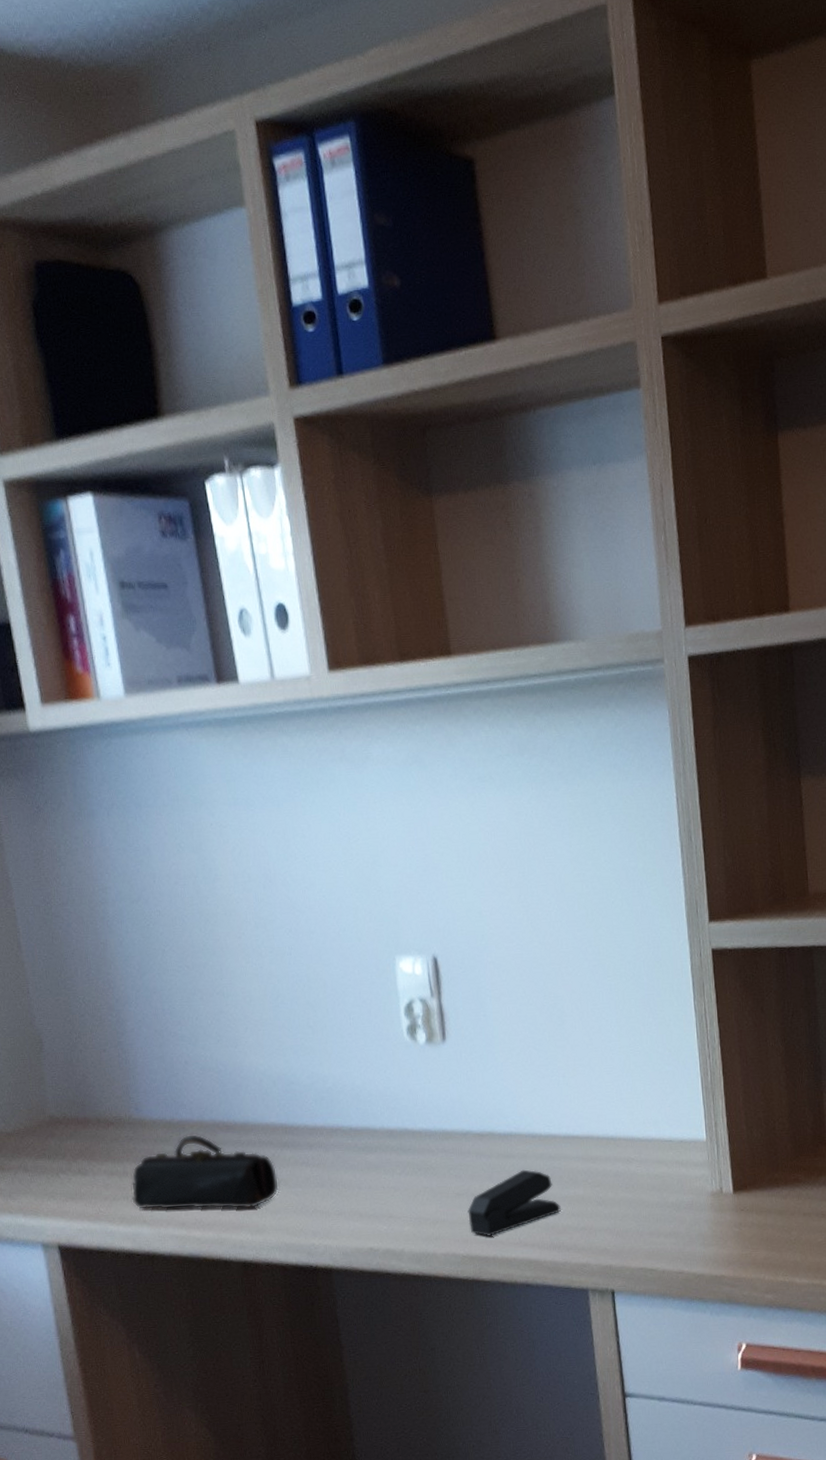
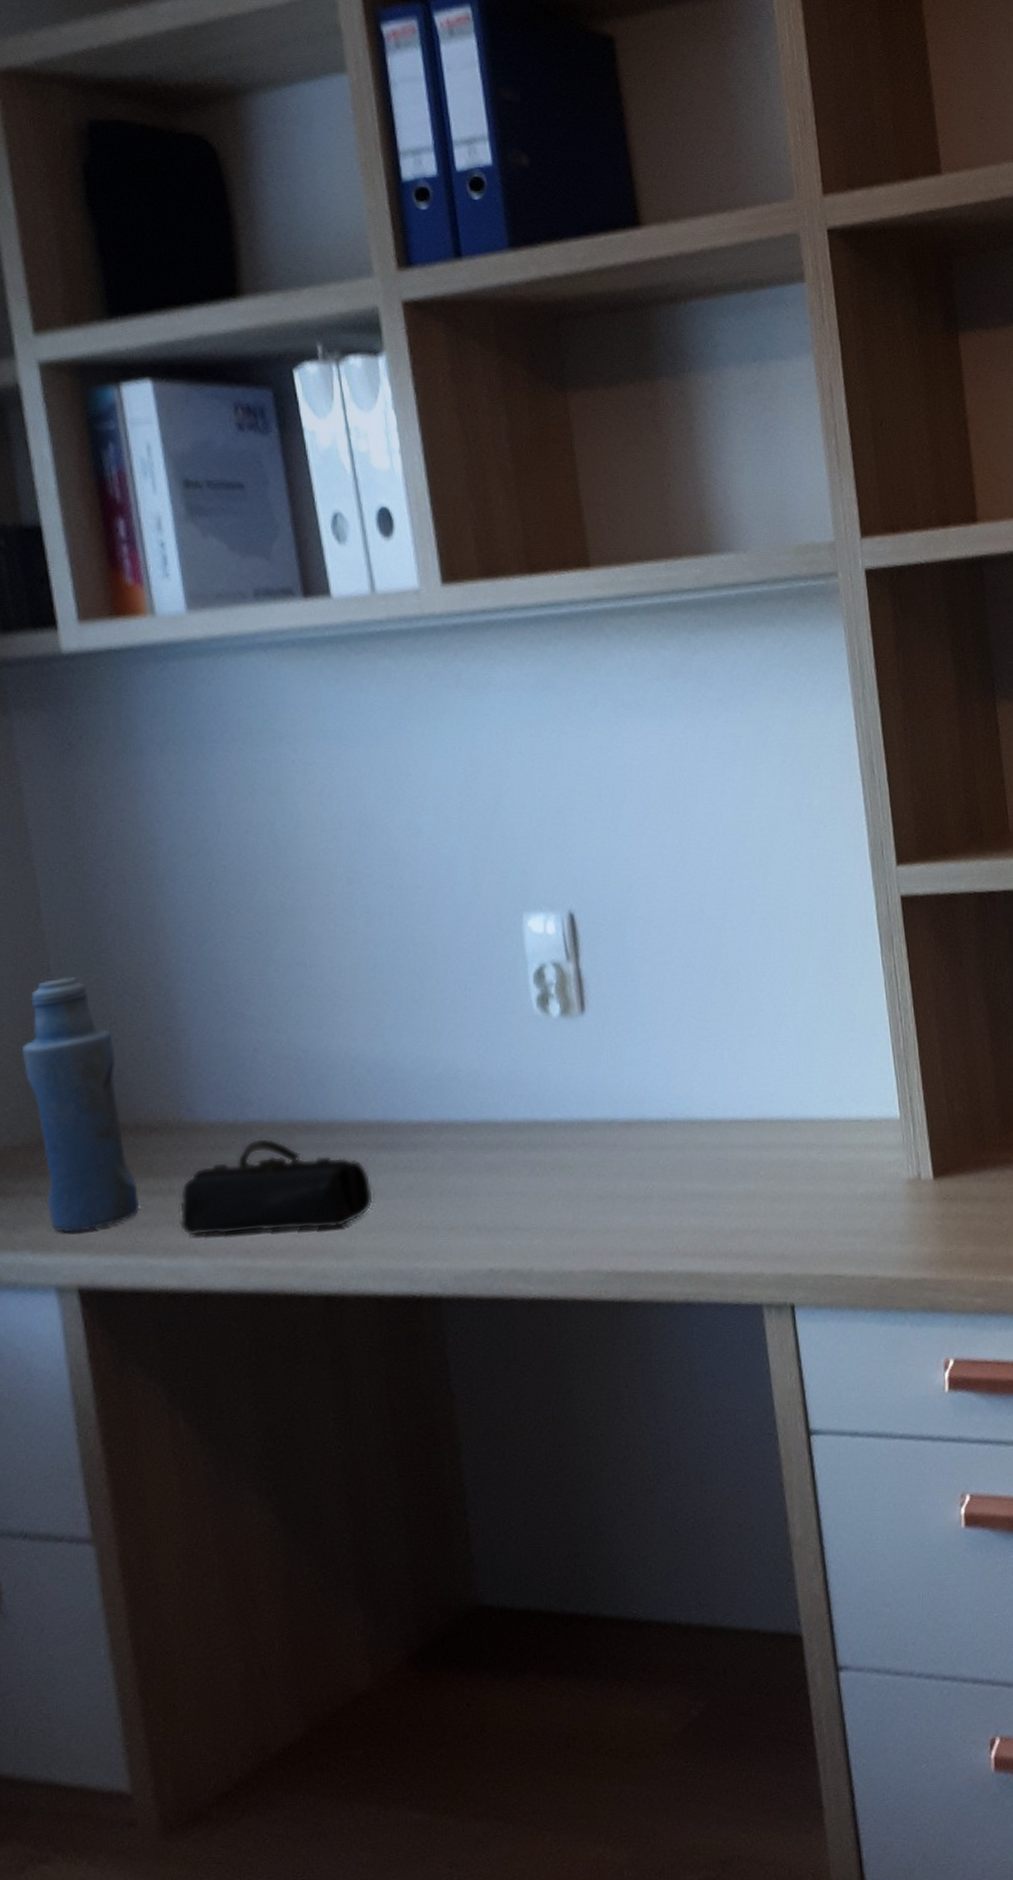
bottle: none [11,999,101,1202] -> present [23,977,139,1233]
stapler: present [468,1169,561,1236] -> none [613,1163,728,1247]

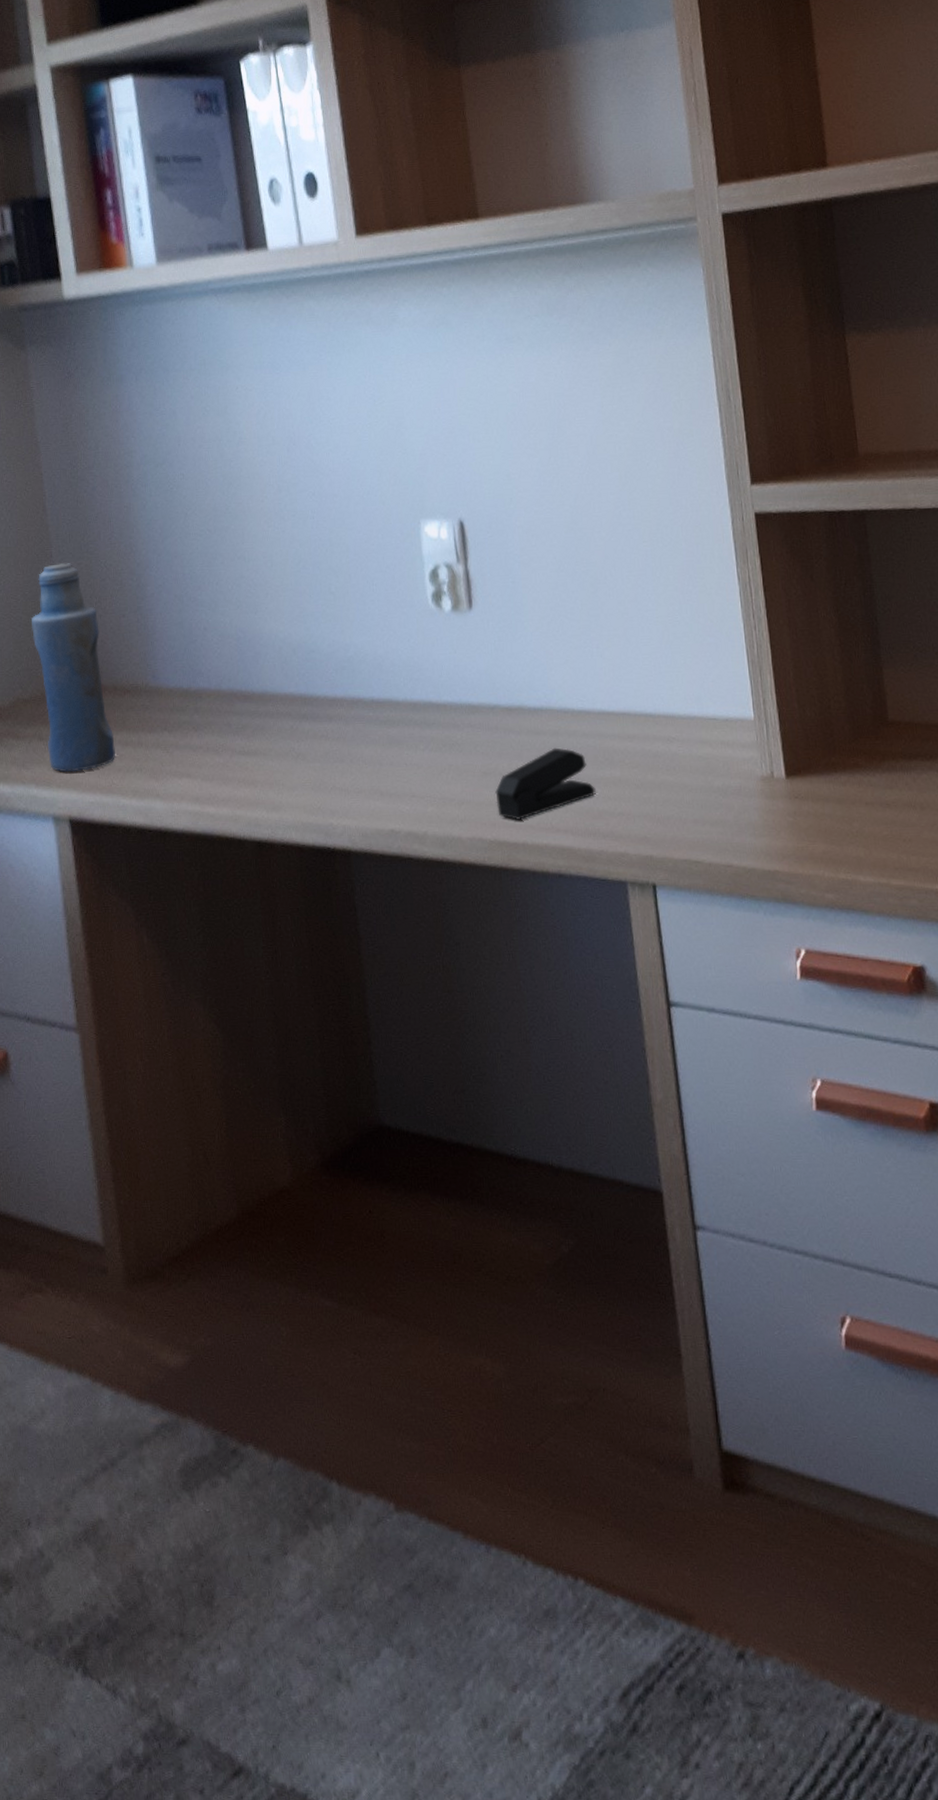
pencil case: present [179,1138,373,1236] -> none [145,704,296,784]
stapler: none [613,1163,728,1247] -> present [495,747,596,820]

